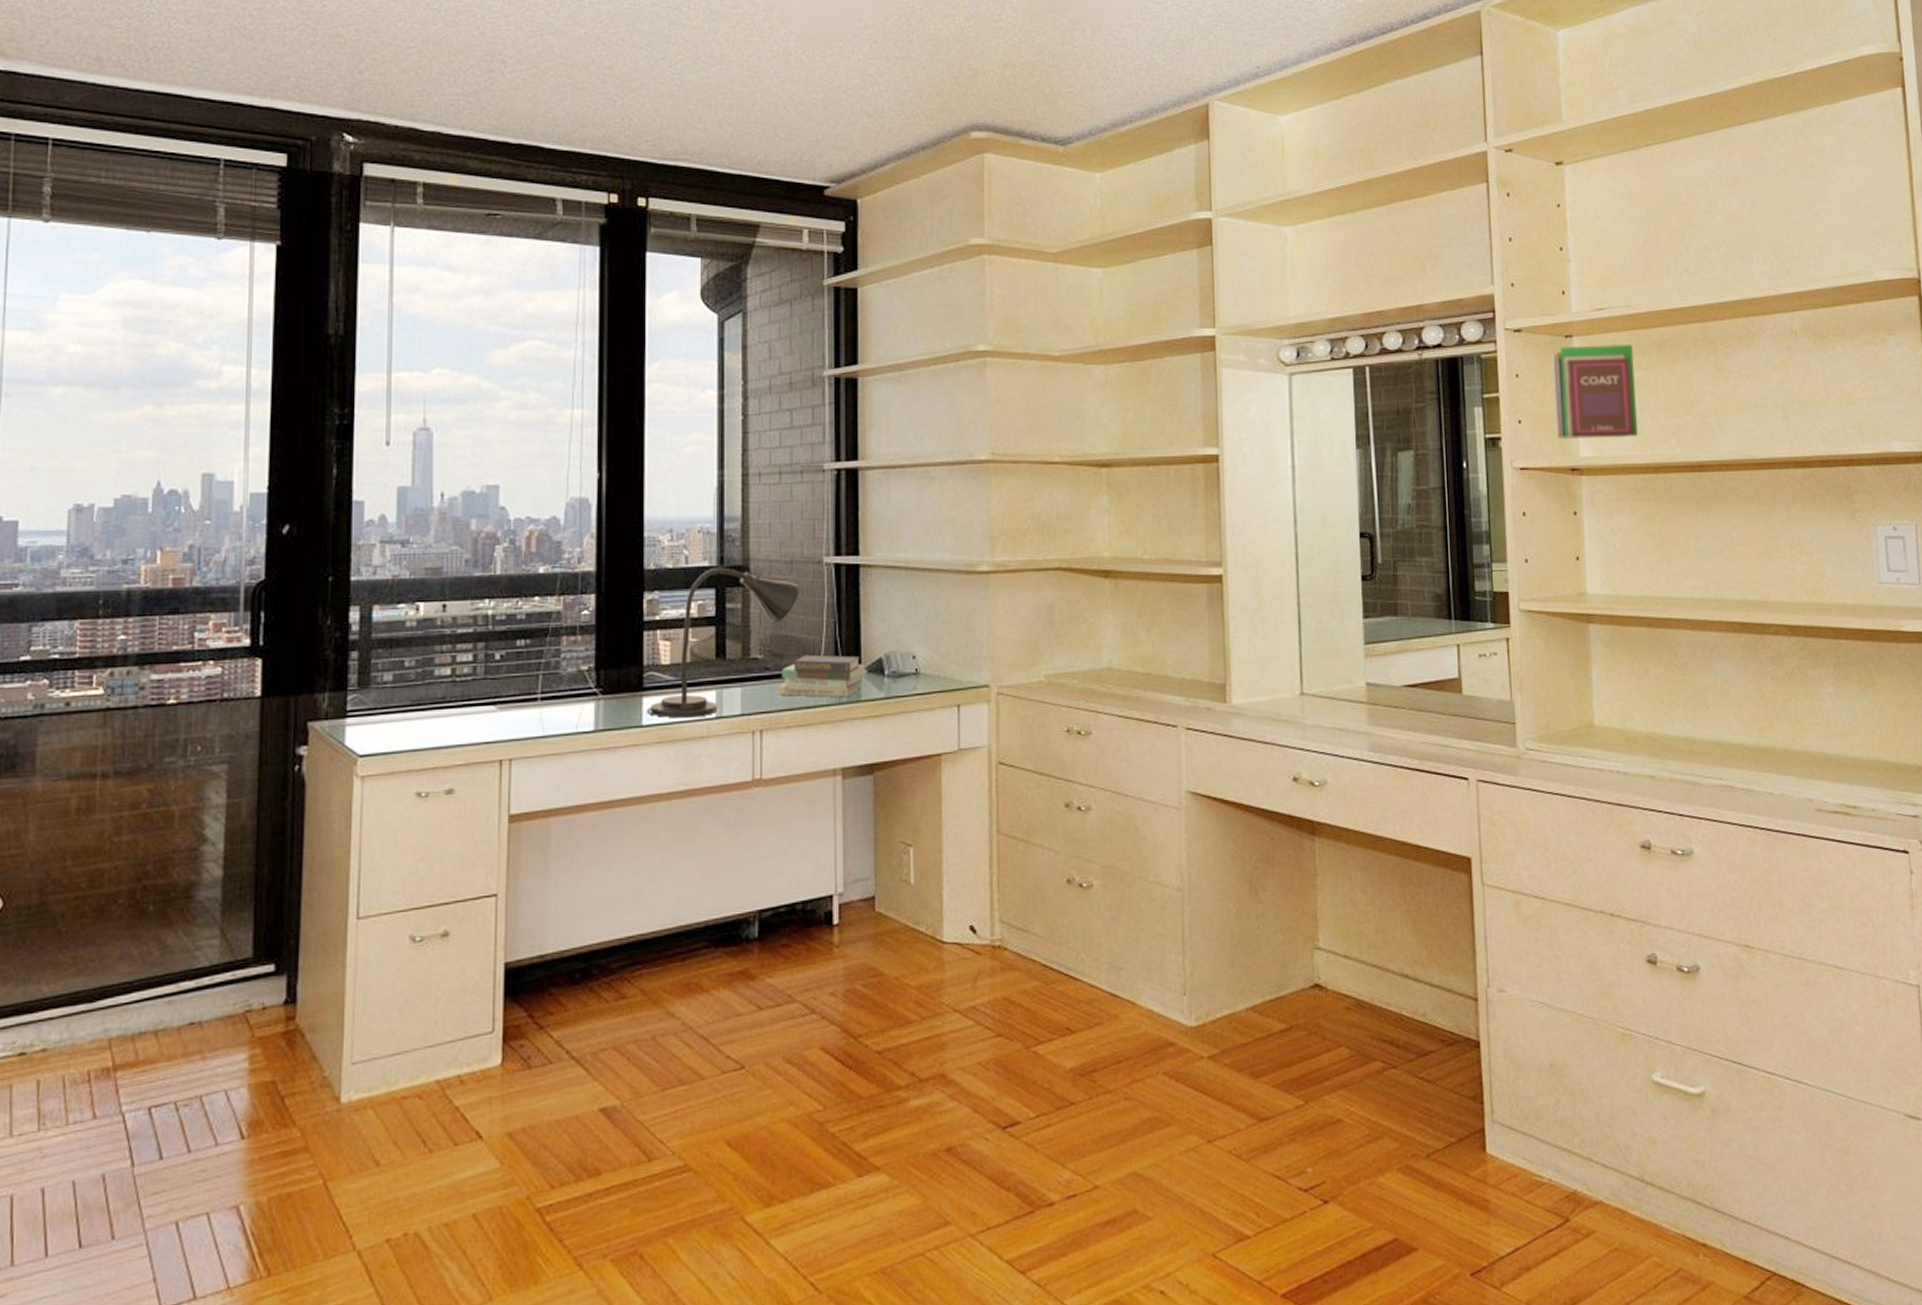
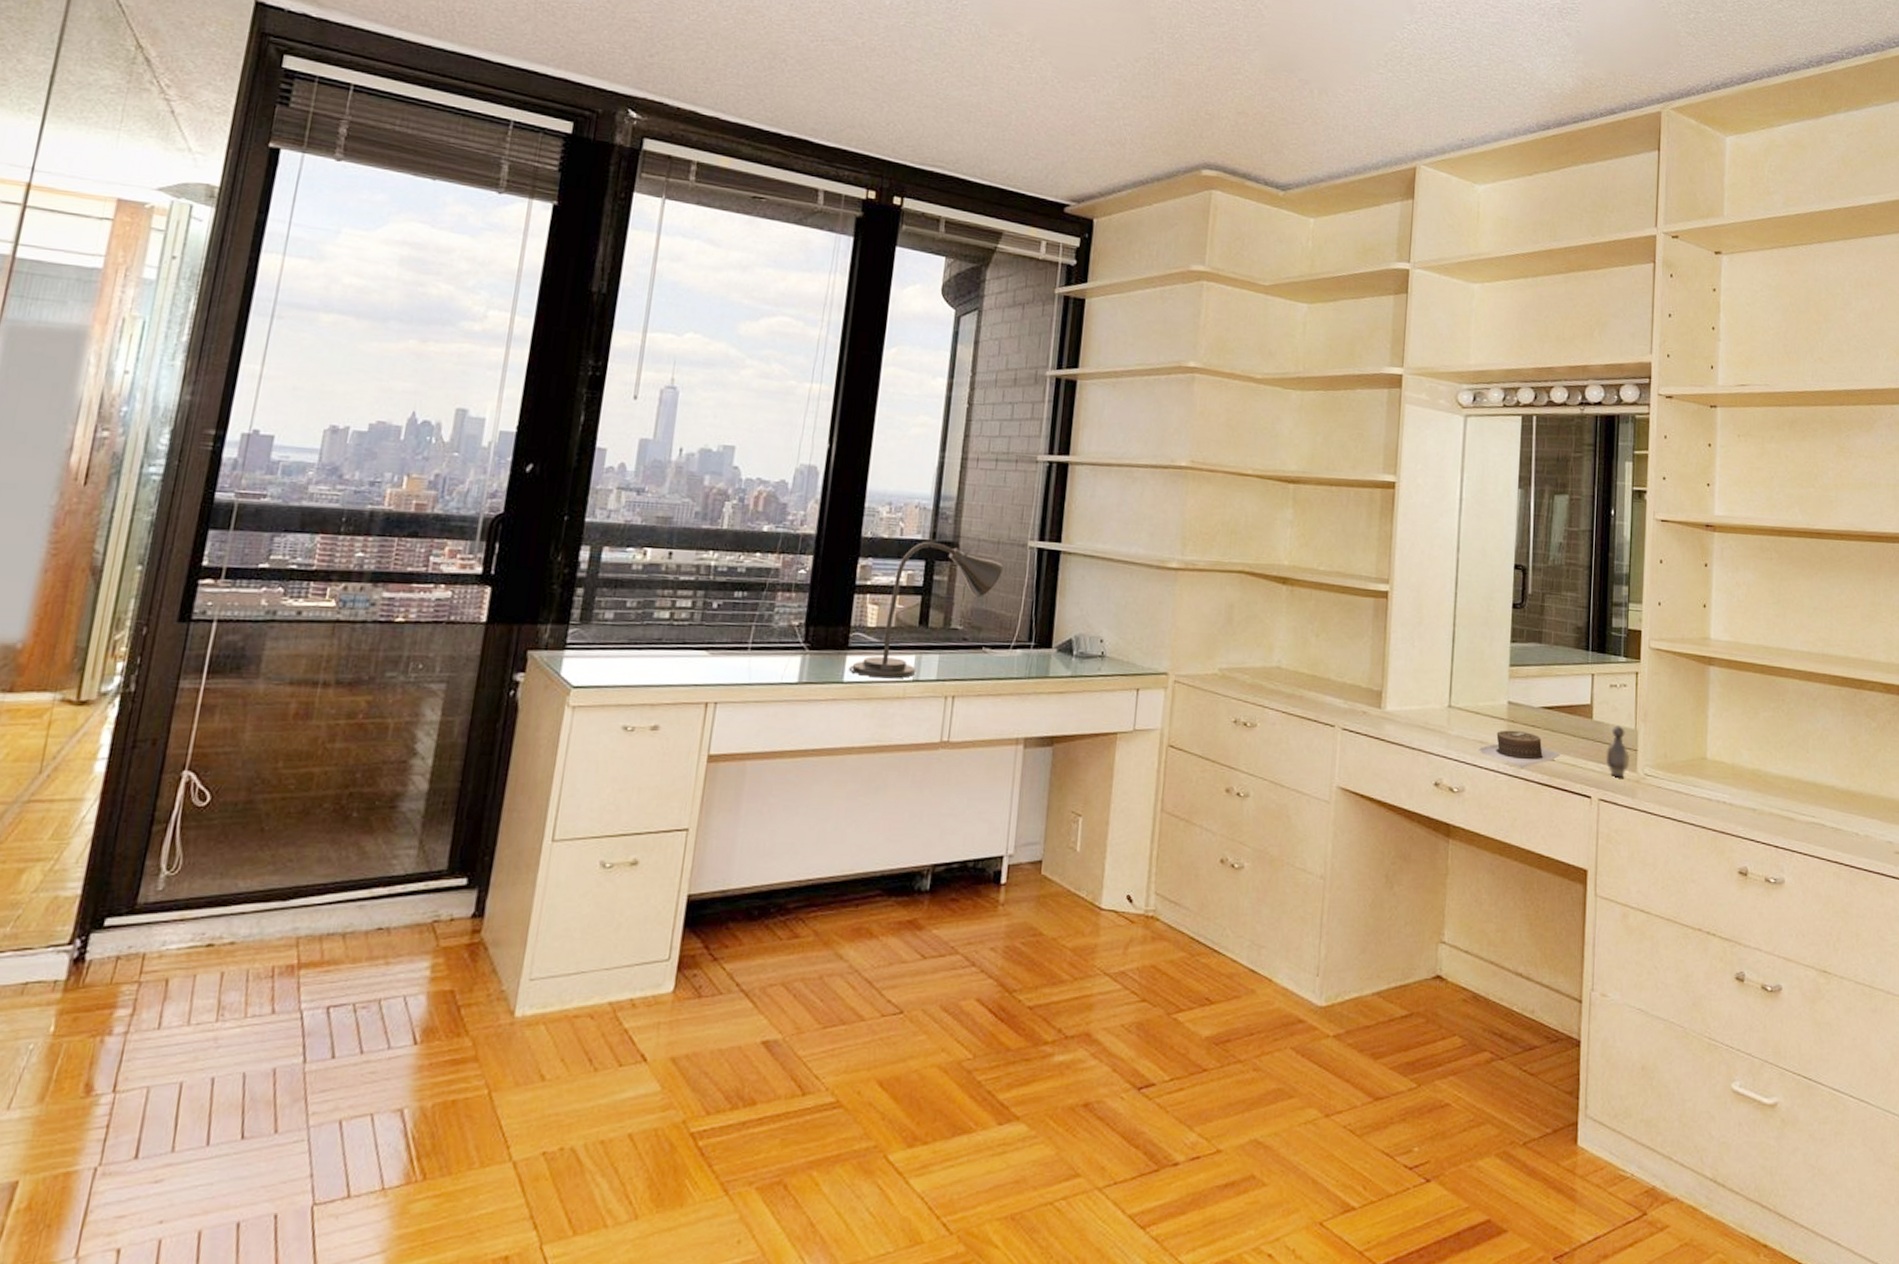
books: present [777,654,865,698] -> none [972,630,1056,673]
jewelry box: none [1339,713,1430,754] -> present [1479,730,1561,768]
perfume bottle: none [1480,698,1509,755] -> present [1605,725,1630,778]
books: present [1551,345,1638,439] -> none [1694,415,1768,502]

